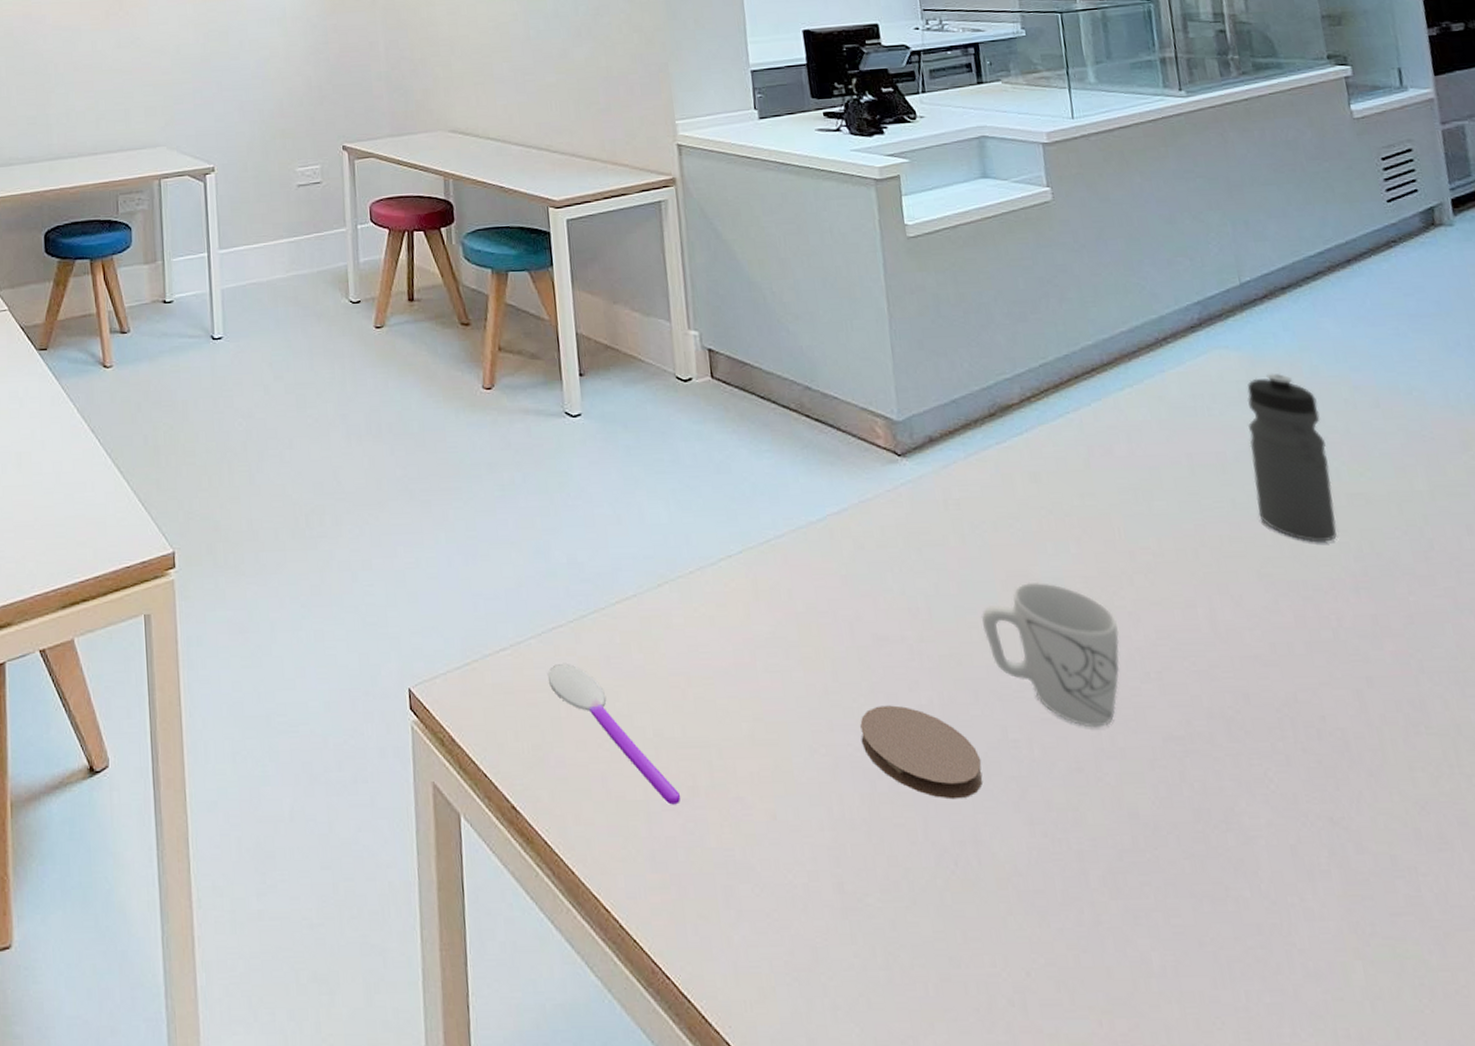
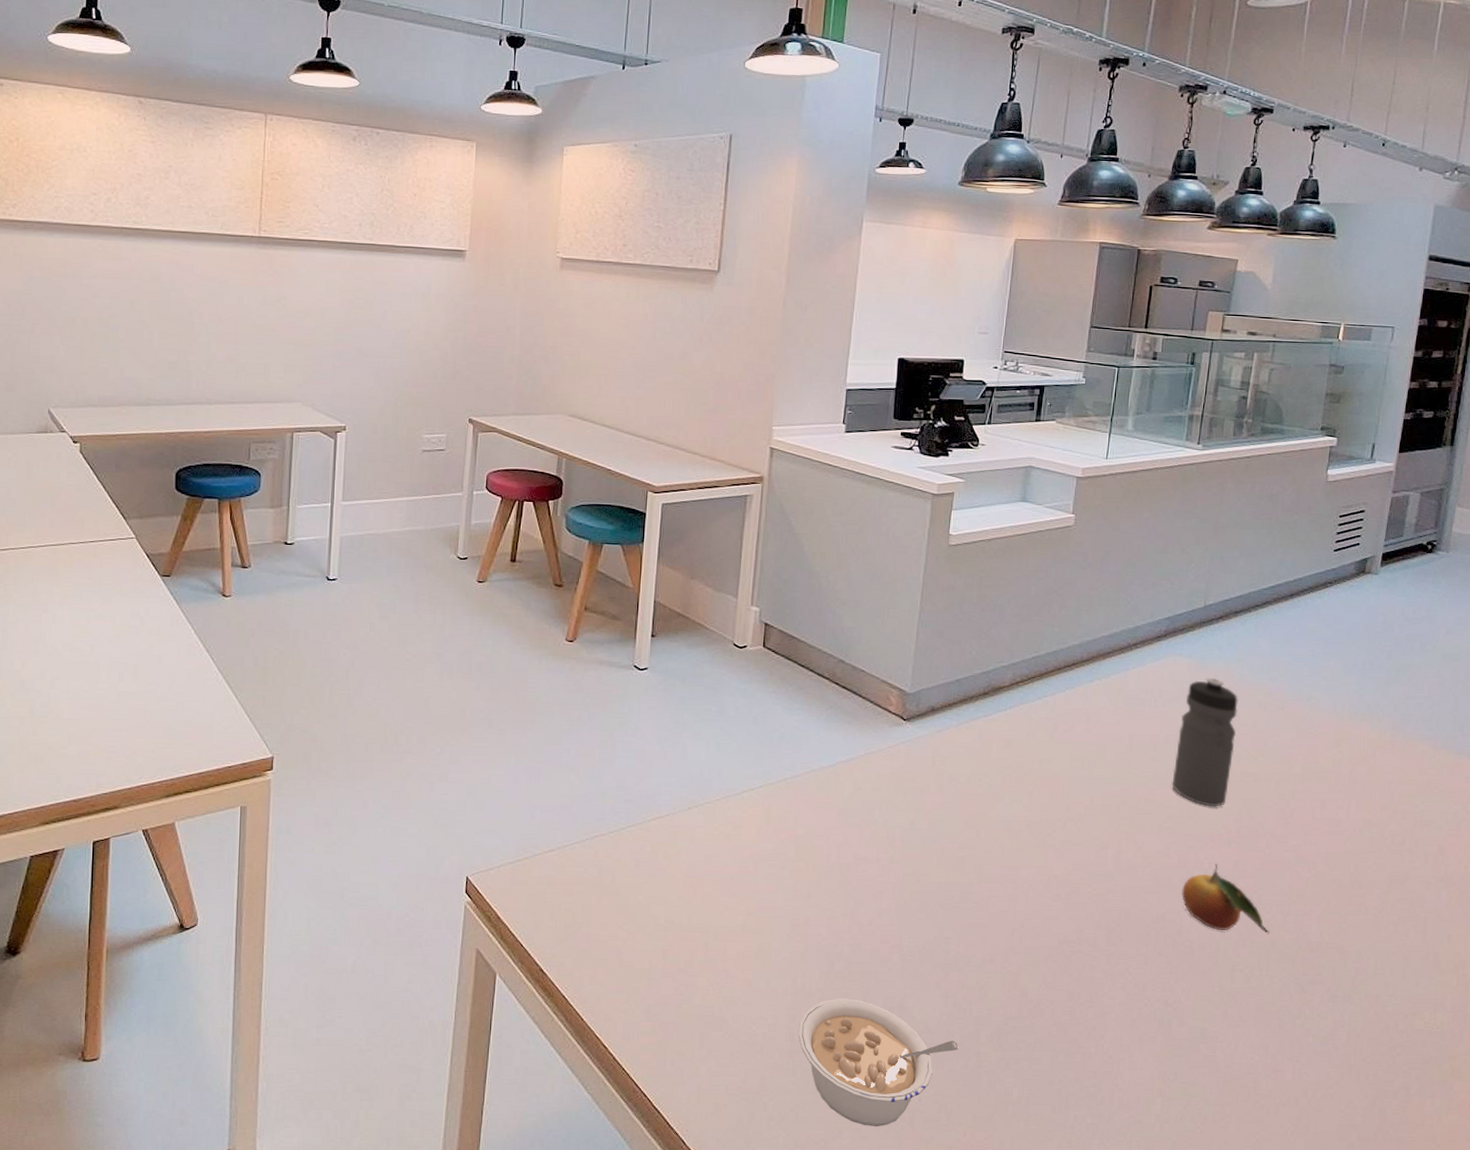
spoon: present [547,664,681,805] -> none [585,864,679,973]
legume: none [847,831,1064,1015] -> present [797,998,959,1126]
coaster: present [860,705,983,800] -> none [829,908,919,978]
mug: present [981,581,1120,728] -> none [941,823,1045,932]
fruit: none [1310,619,1449,715] -> present [1181,864,1270,934]

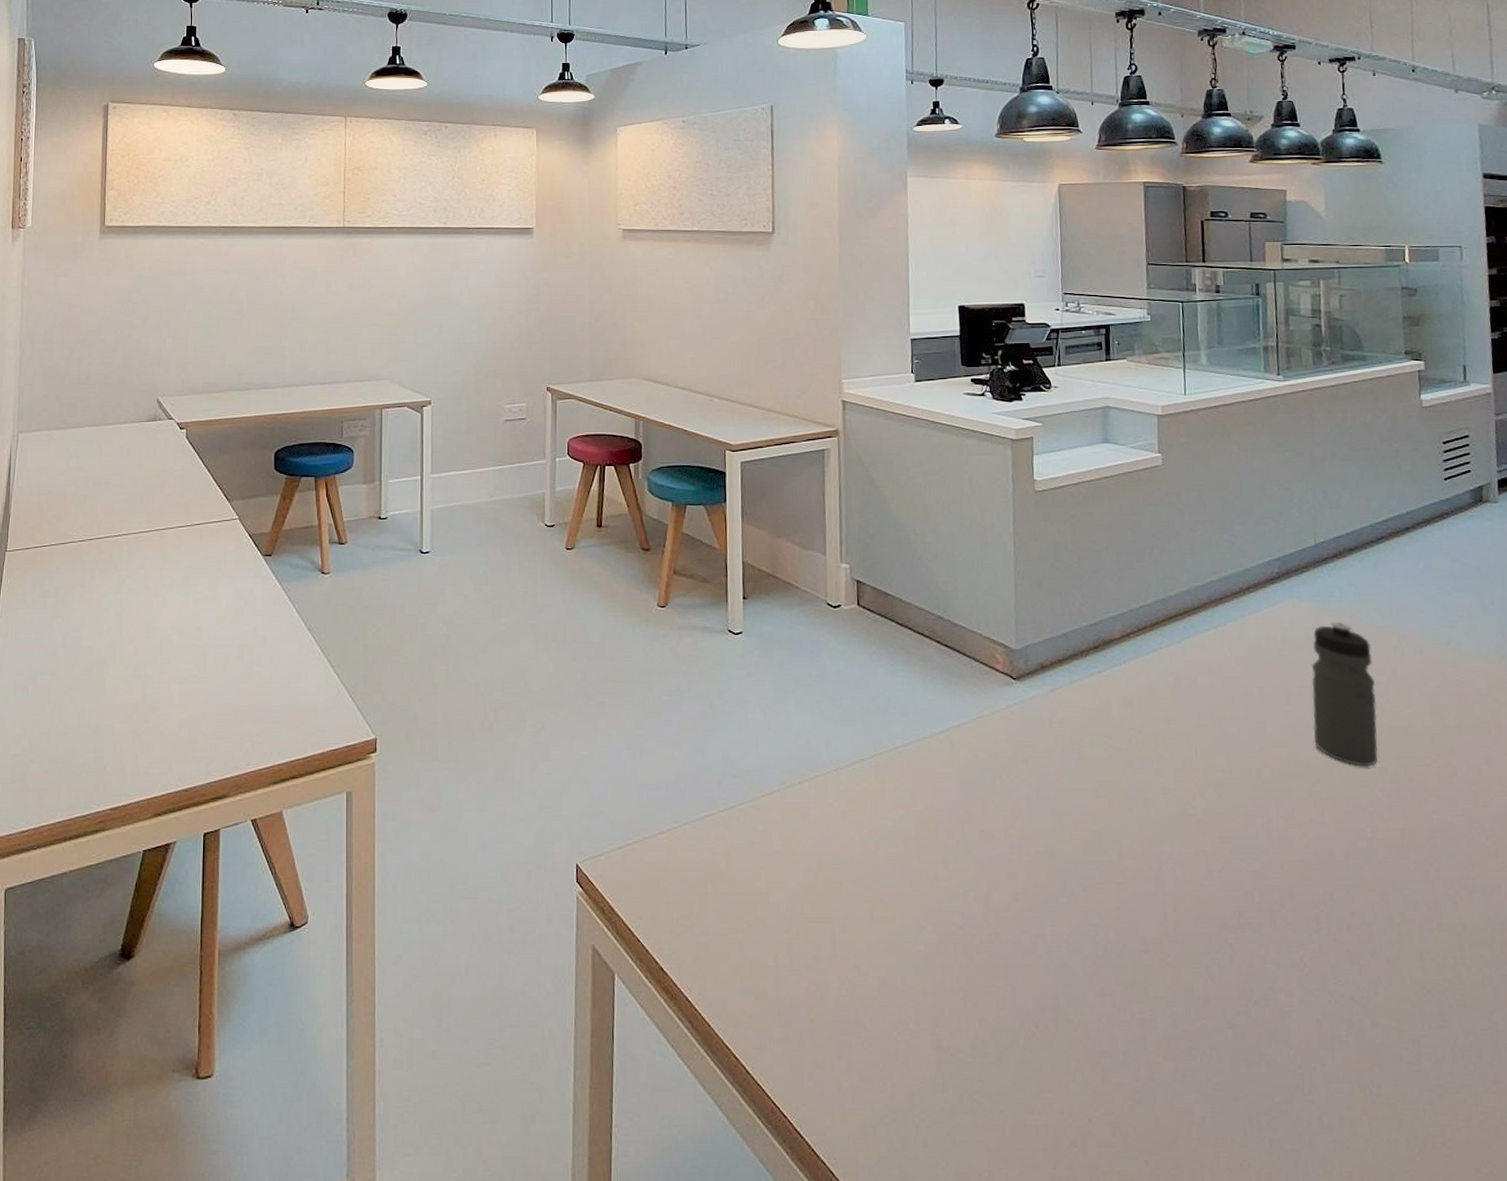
legume: present [797,998,959,1126] -> none [943,998,1125,1153]
fruit: present [1181,864,1270,934] -> none [1346,832,1457,914]

